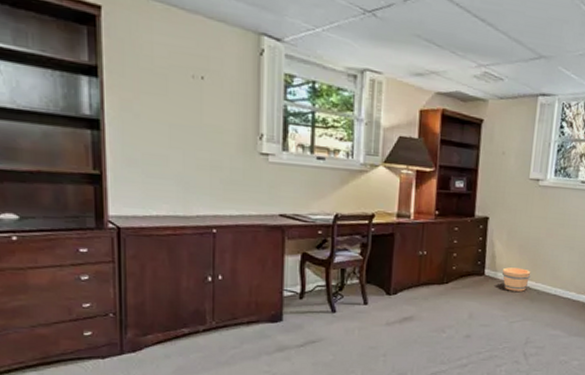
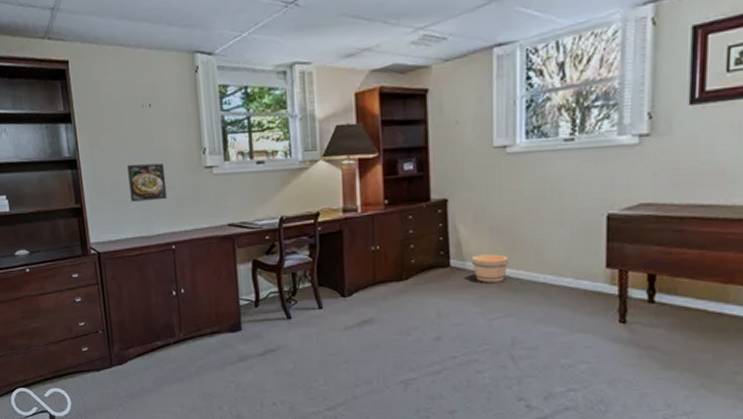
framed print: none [167,136,213,181] -> present [127,163,168,202]

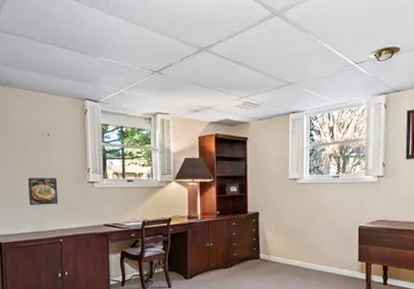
bucket: present [472,254,509,282] -> none [275,251,298,270]

